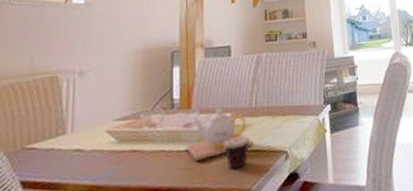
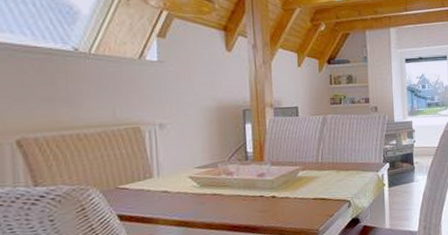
teapot: present [186,108,252,161] -> none [260,161,319,205]
cup: present [215,132,250,170] -> none [286,182,317,213]

